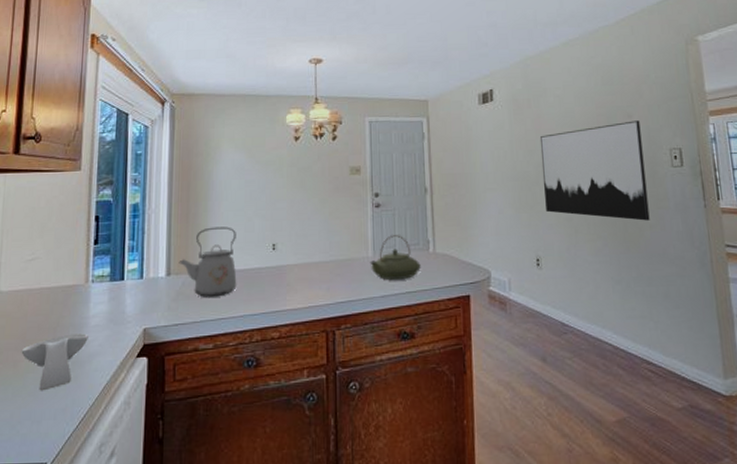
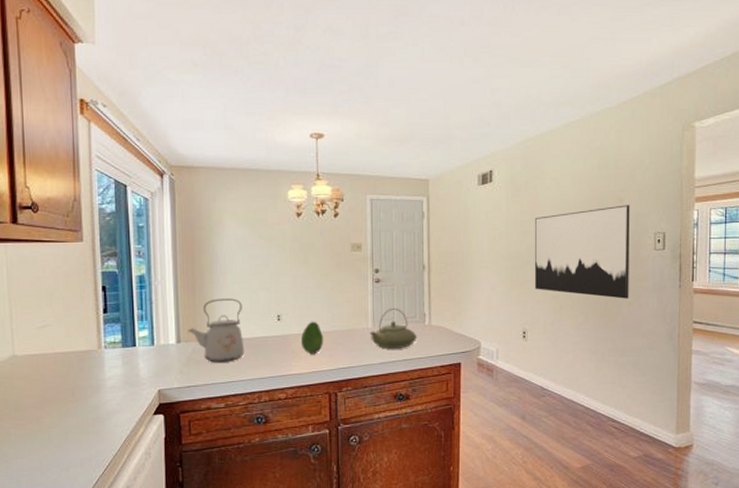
spoon rest: present [21,333,88,391] -> none [43,394,106,443]
fruit: none [297,250,321,287] -> present [301,321,324,355]

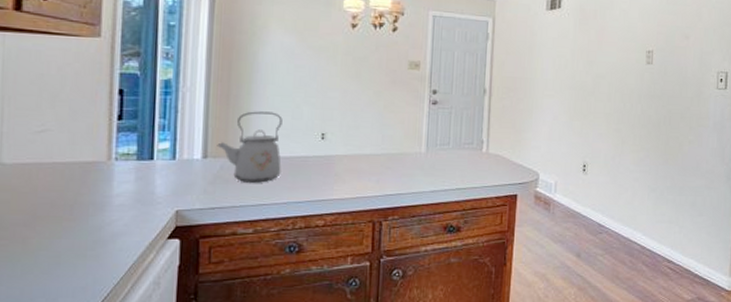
fruit: present [301,321,324,355] -> none [346,142,372,179]
teapot: present [369,308,417,349] -> none [422,133,473,177]
wall art: present [534,205,630,299] -> none [598,41,695,137]

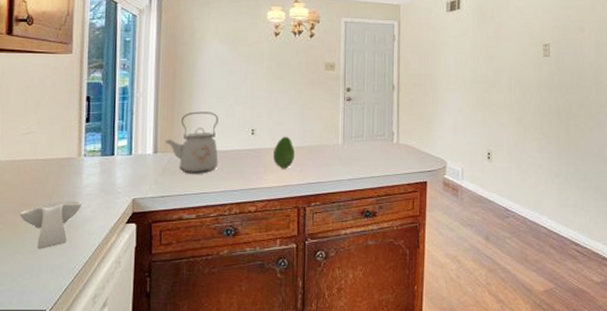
spoon rest: none [31,212,112,269] -> present [19,201,82,249]
fruit: none [346,142,372,179] -> present [273,136,296,169]

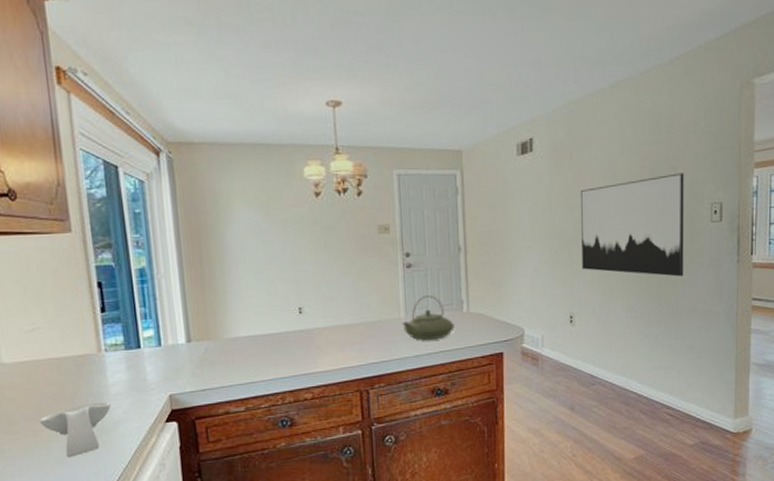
kettle: present [165,111,218,174] -> none [198,291,264,363]
fruit: present [273,136,296,169] -> none [326,312,352,350]
teapot: none [339,126,385,166] -> present [402,295,454,341]
wall art: none [499,34,590,124] -> present [580,173,684,277]

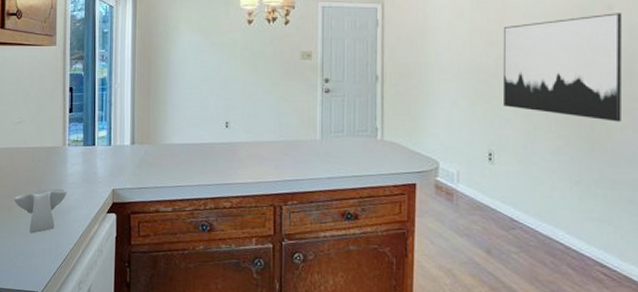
teapot: present [402,295,454,341] -> none [317,120,368,164]

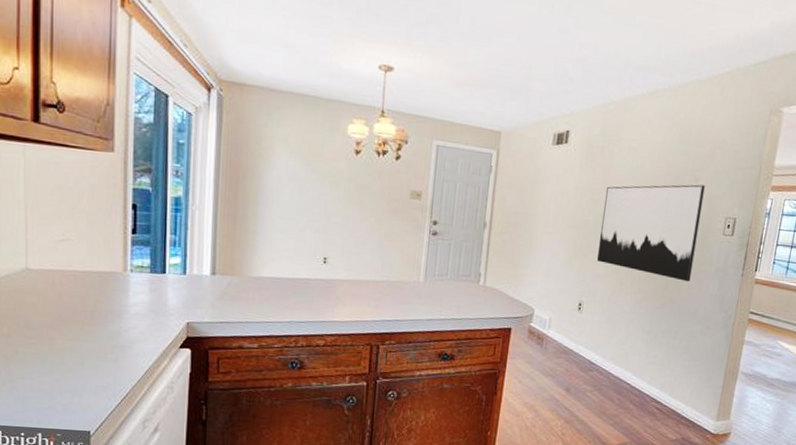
spoon rest: present [14,188,67,234] -> none [57,319,129,369]

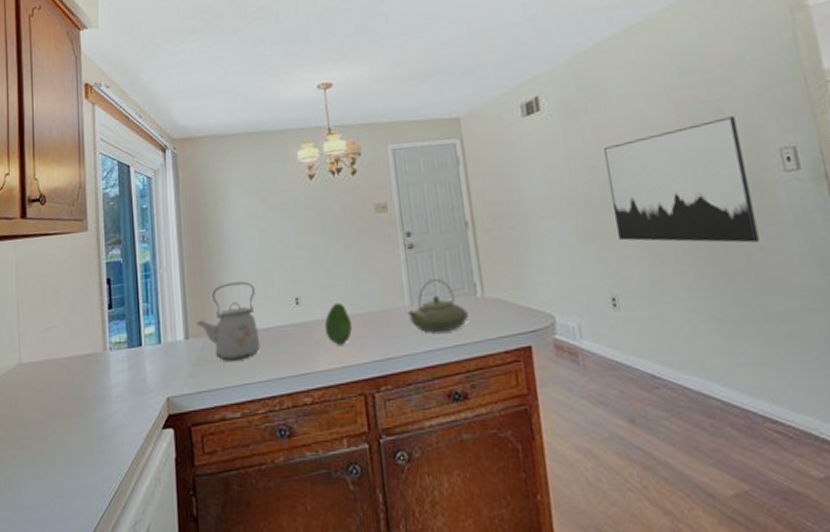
kettle: none [224,232,287,302] -> present [196,281,261,361]
fruit: none [347,268,372,303] -> present [325,302,352,345]
teapot: none [420,264,469,307] -> present [407,279,469,333]

